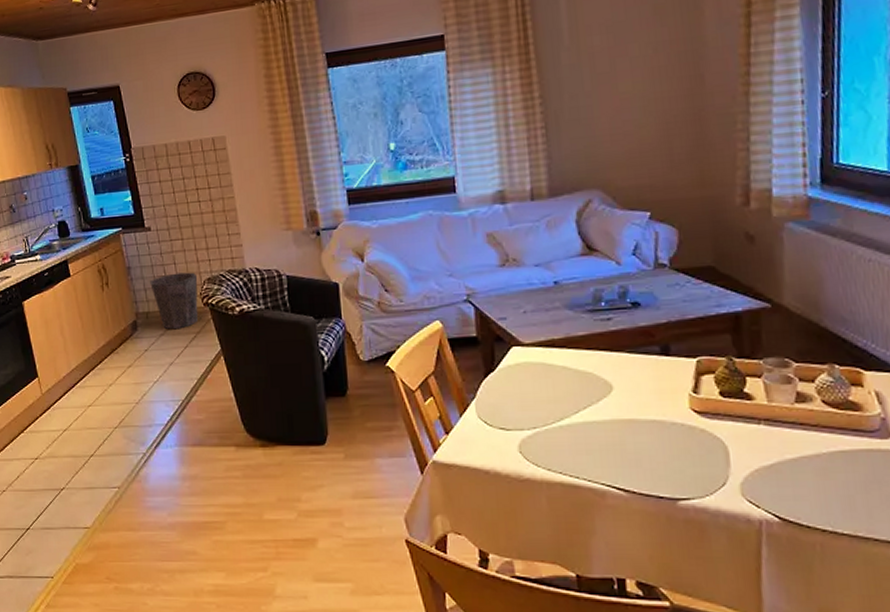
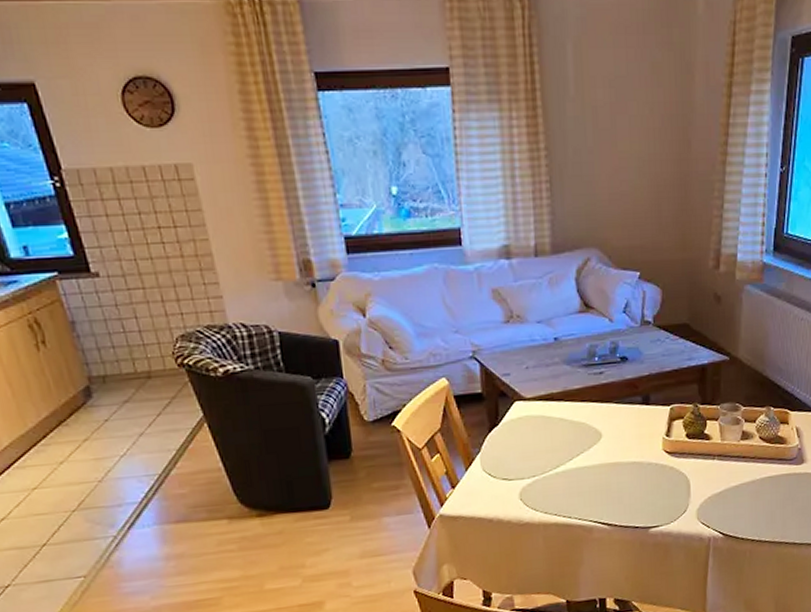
waste bin: present [150,272,198,330] -> none [104,327,172,395]

